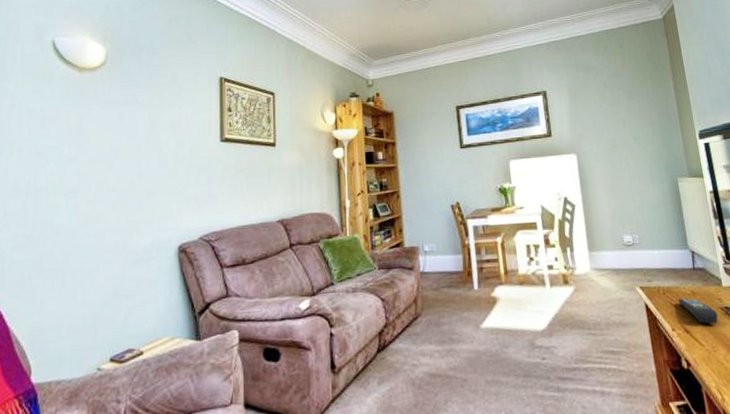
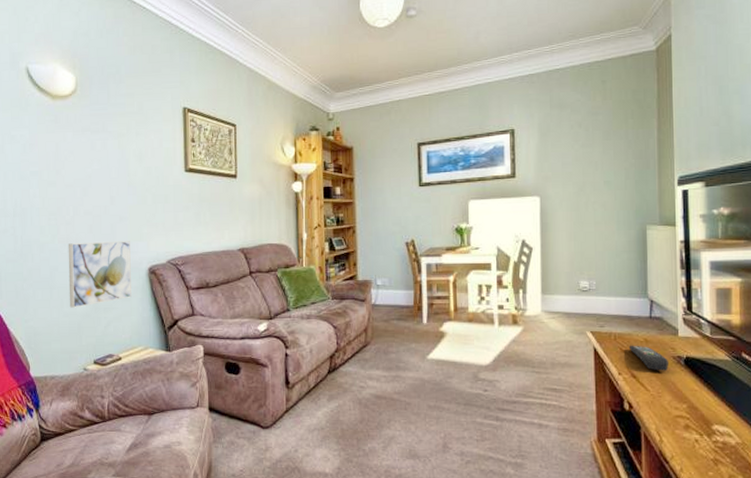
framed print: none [84,217,158,297] -> present [68,241,131,308]

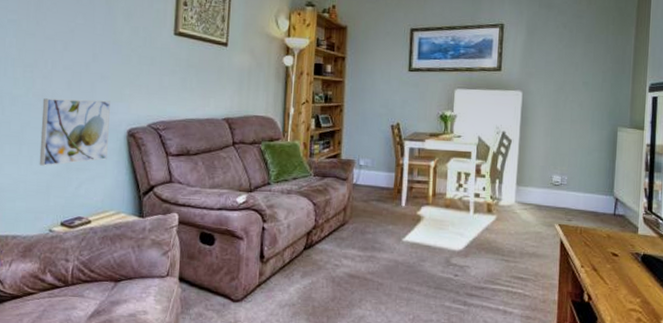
remote control: present [628,345,669,371] -> none [592,239,627,266]

